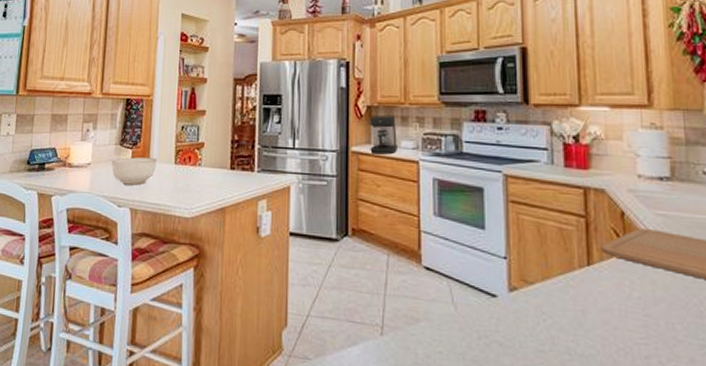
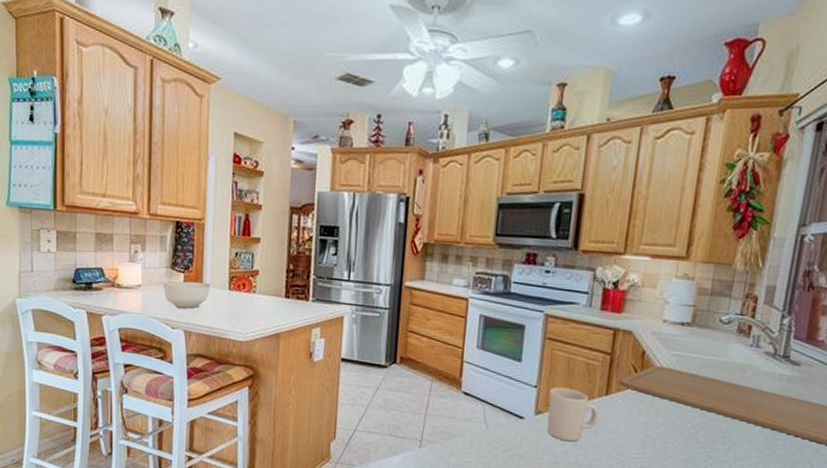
coffee maker: present [370,115,397,155] -> none [423,252,451,291]
mug: none [521,257,584,325] -> present [547,387,599,442]

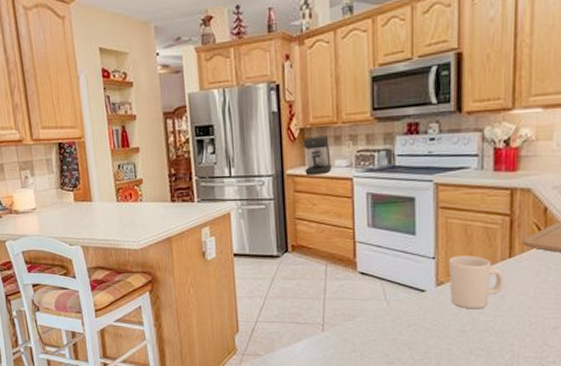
bowl: present [162,281,210,309] -> none [55,197,100,225]
coffee maker: none [423,252,451,291] -> present [304,135,331,175]

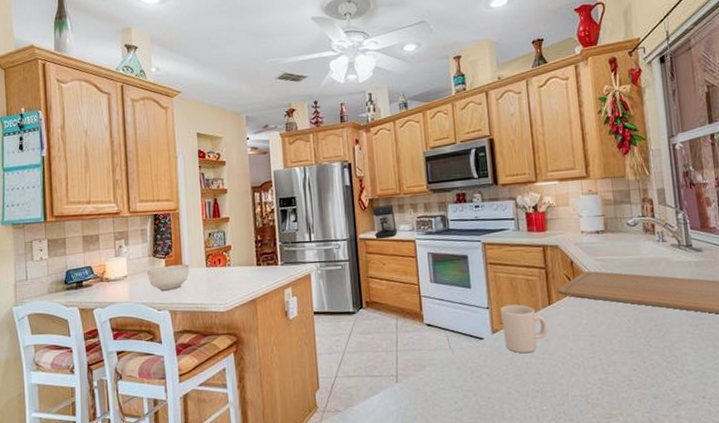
bowl: none [55,197,100,225] -> present [146,264,190,291]

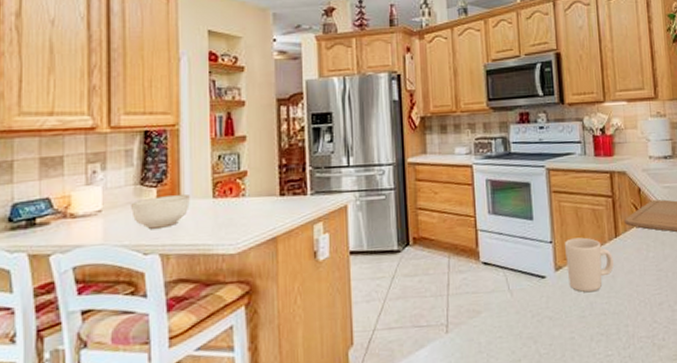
coffee maker: present [373,204,397,239] -> none [425,123,452,163]

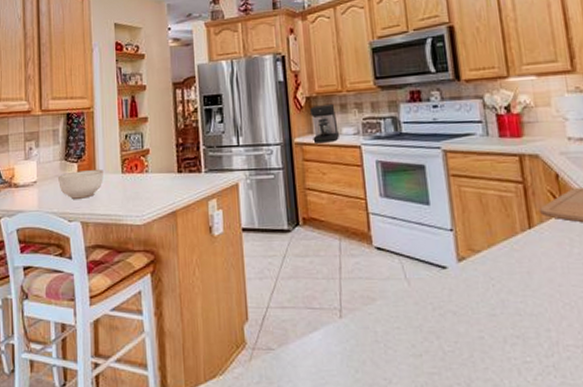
coffee maker: none [425,123,452,163] -> present [310,103,339,144]
mug: present [564,237,614,293] -> none [467,226,529,289]

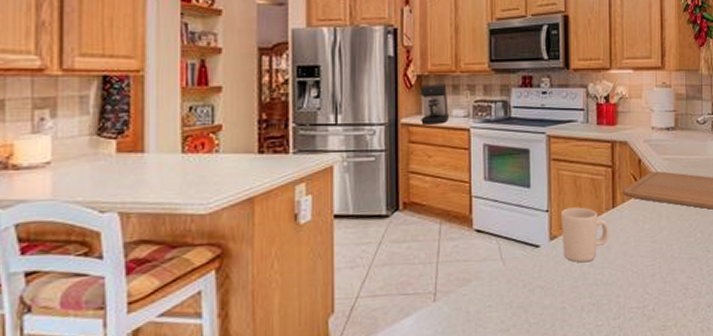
bowl: present [57,169,104,199] -> none [84,147,155,184]
mug: none [467,226,529,289] -> present [560,207,609,263]

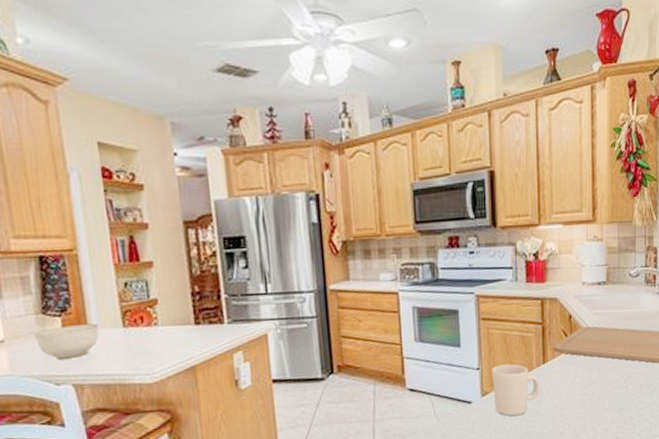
bowl: none [84,147,155,184] -> present [34,323,99,359]
coffee maker: present [421,83,448,125] -> none [347,248,376,290]

